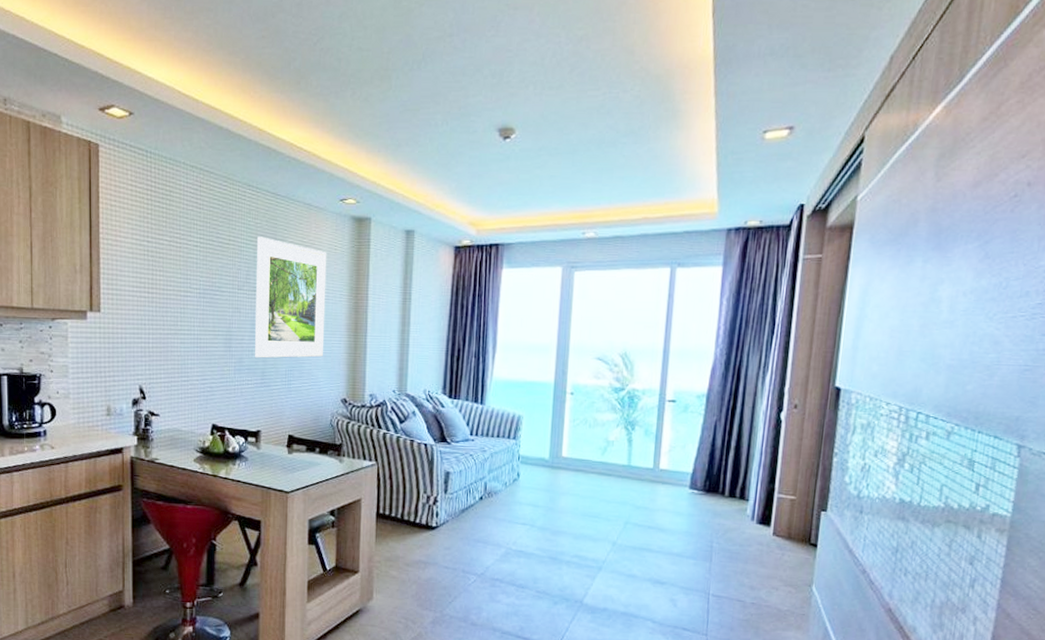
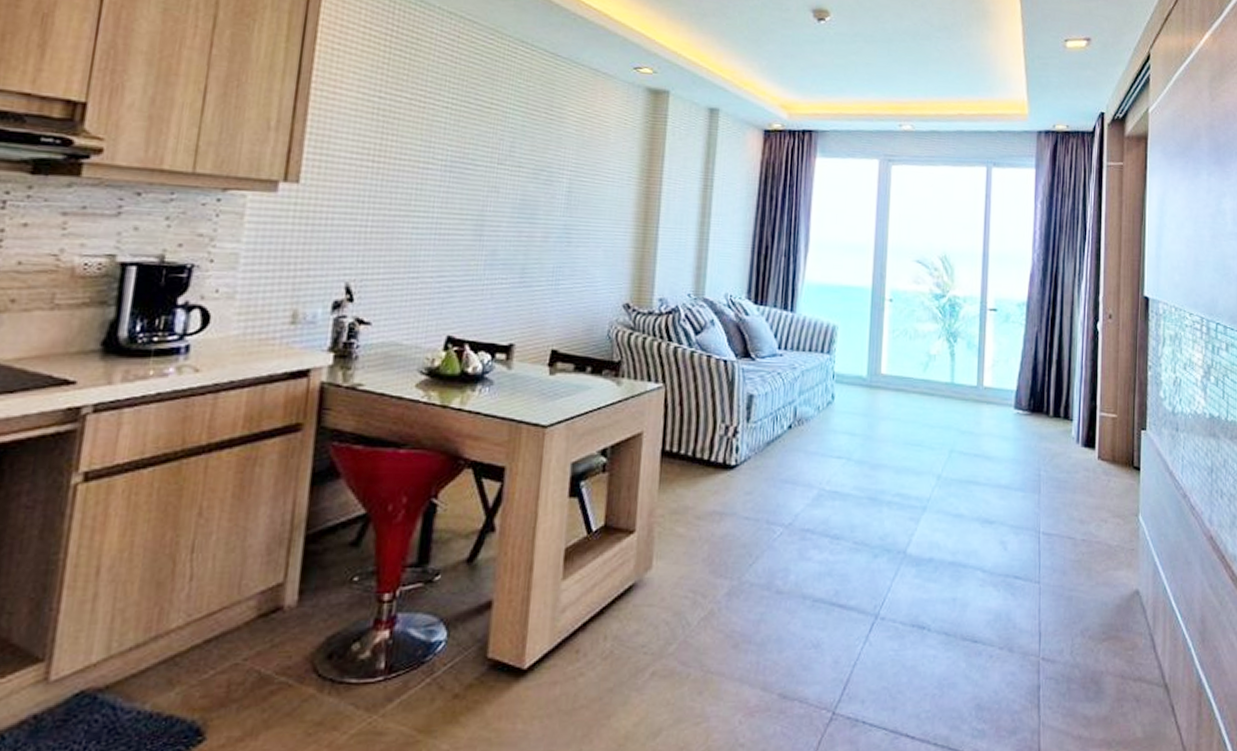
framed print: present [255,236,327,358] -> none [514,102,615,252]

